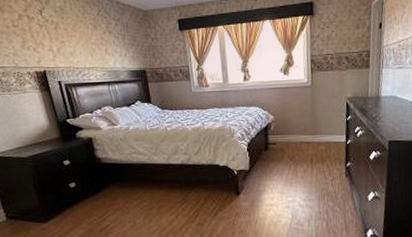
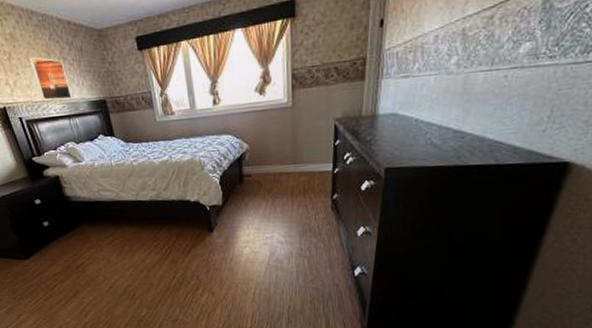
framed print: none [75,29,113,68] -> present [28,57,72,101]

